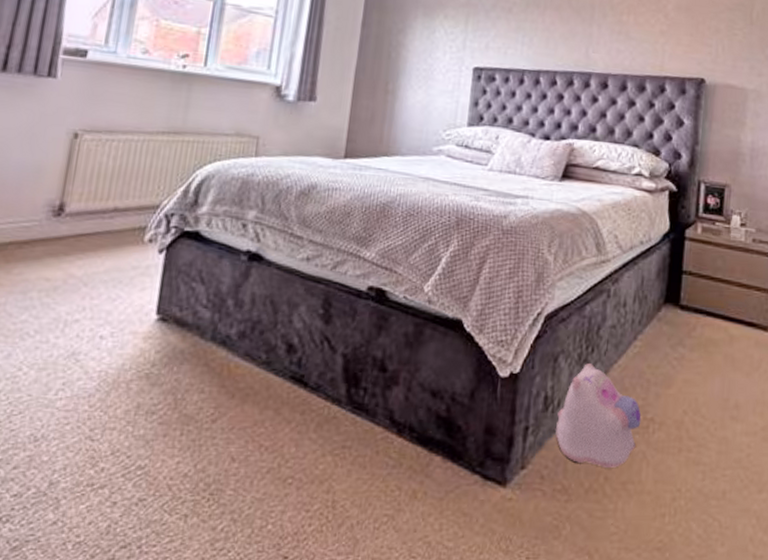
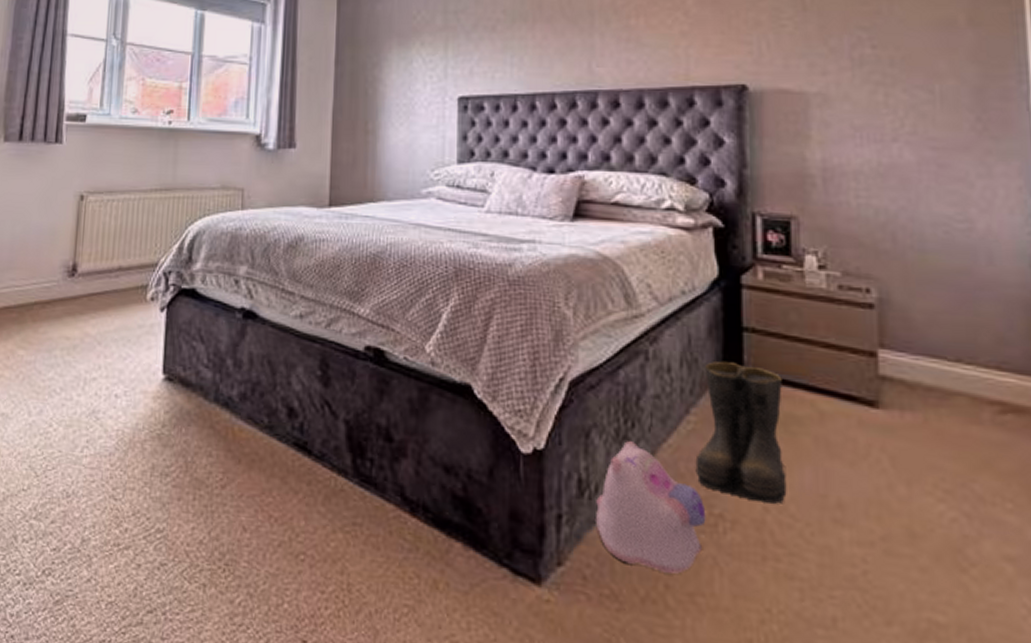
boots: none [637,297,707,408] -> present [695,361,787,504]

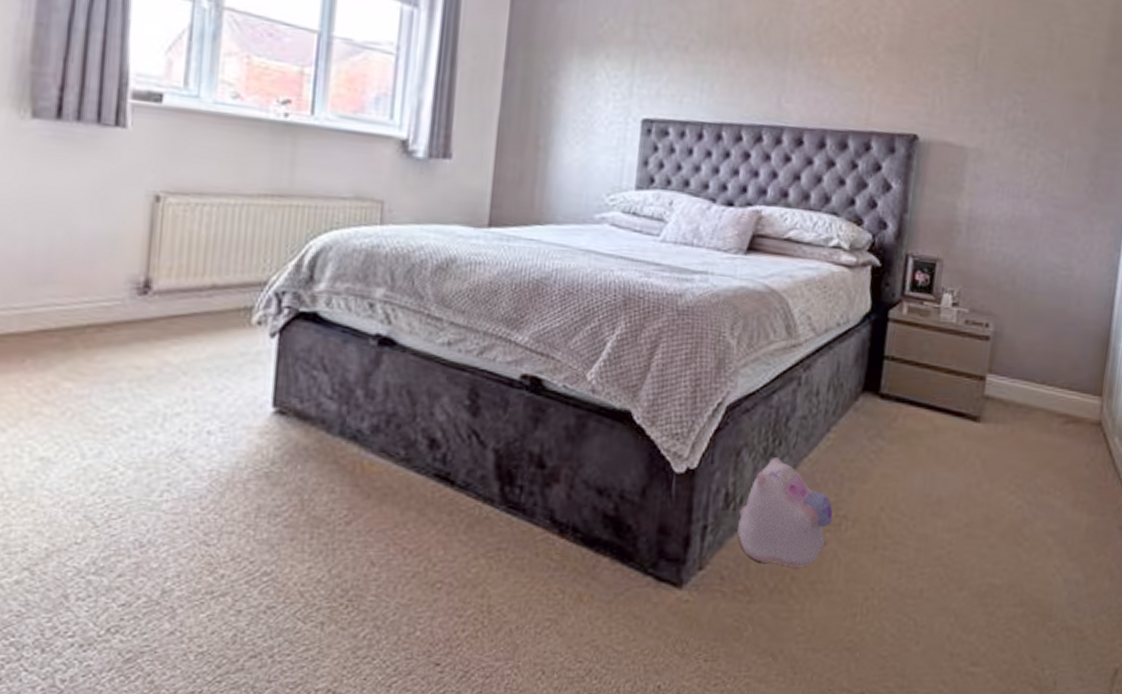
boots: present [695,361,787,504] -> none [829,385,910,503]

